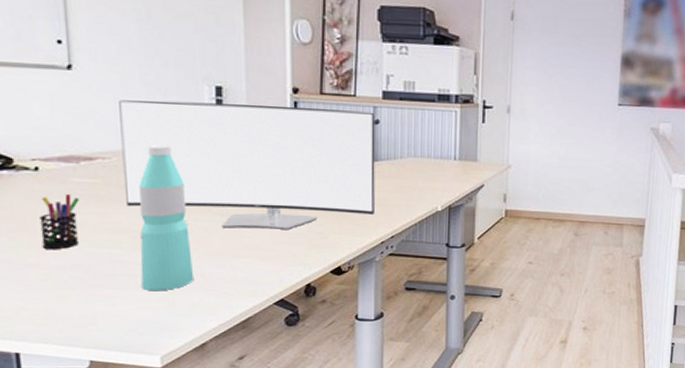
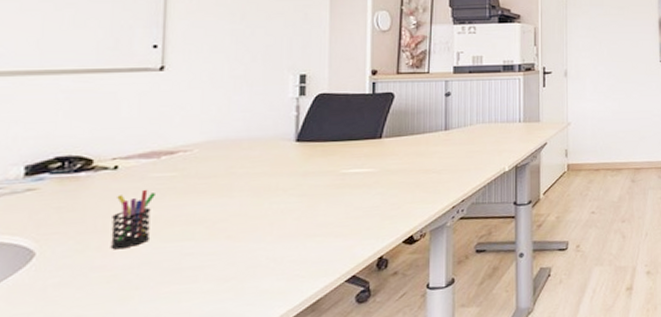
monitor: present [119,100,376,231] -> none [203,86,447,209]
water bottle: present [139,144,195,291] -> none [210,132,266,282]

